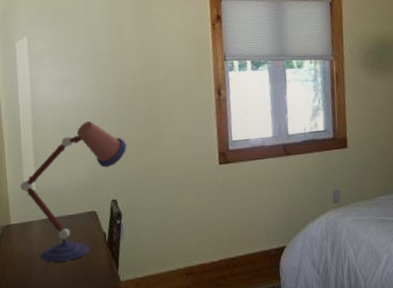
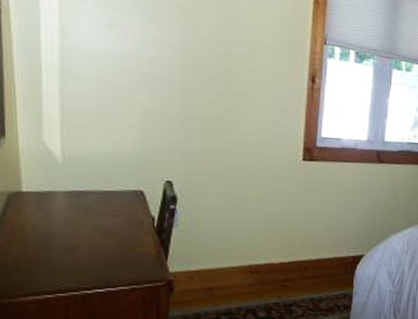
desk lamp: present [20,120,127,263] -> none [38,81,191,244]

